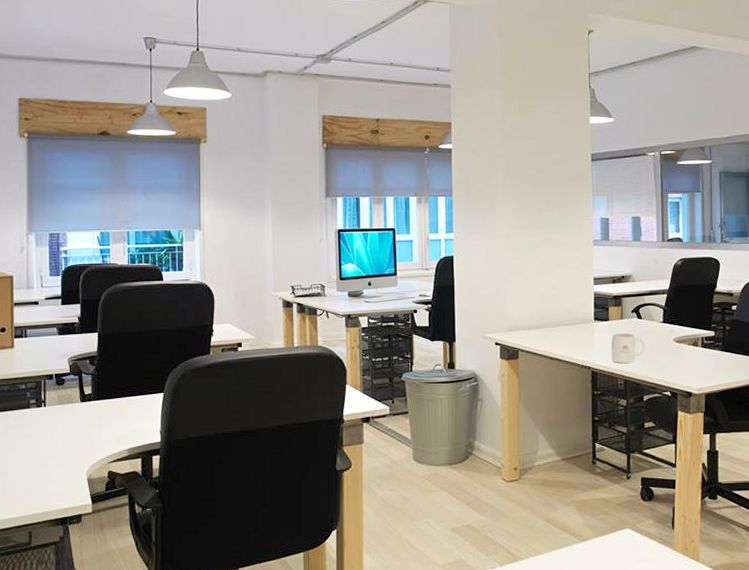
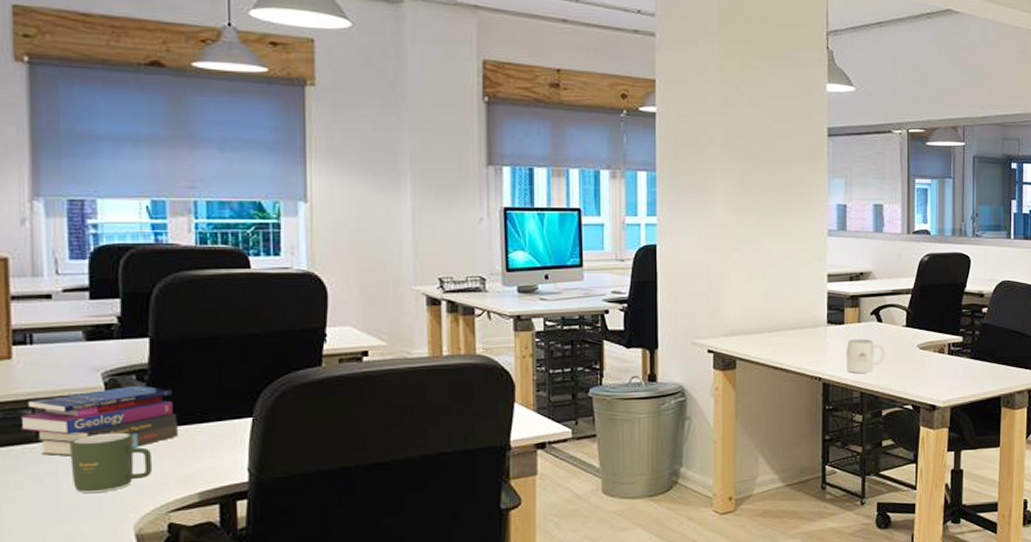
books: none [18,367,115,419] -> present [20,385,178,457]
mug: none [48,402,99,447] -> present [70,432,153,494]

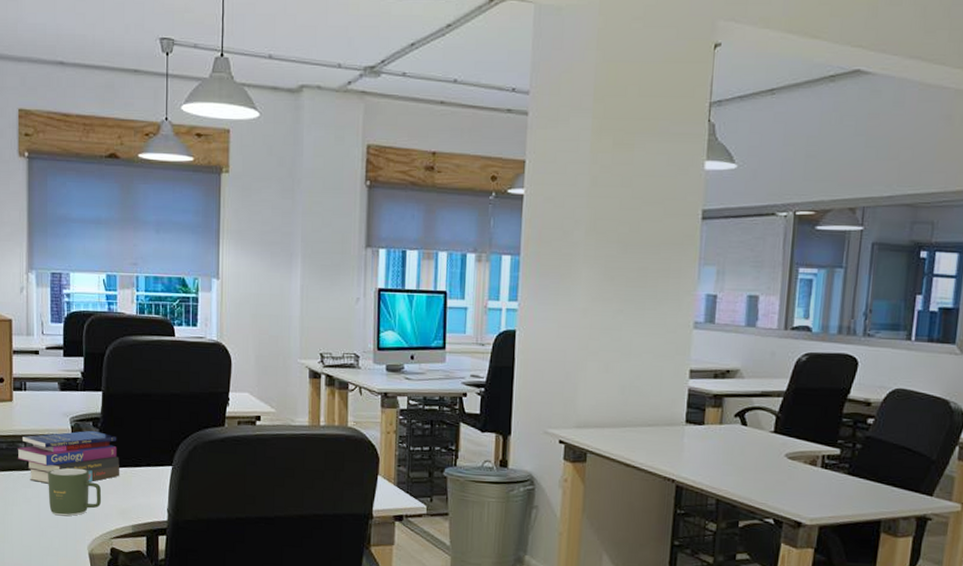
mug: present [847,338,885,373] -> none [703,441,747,479]

